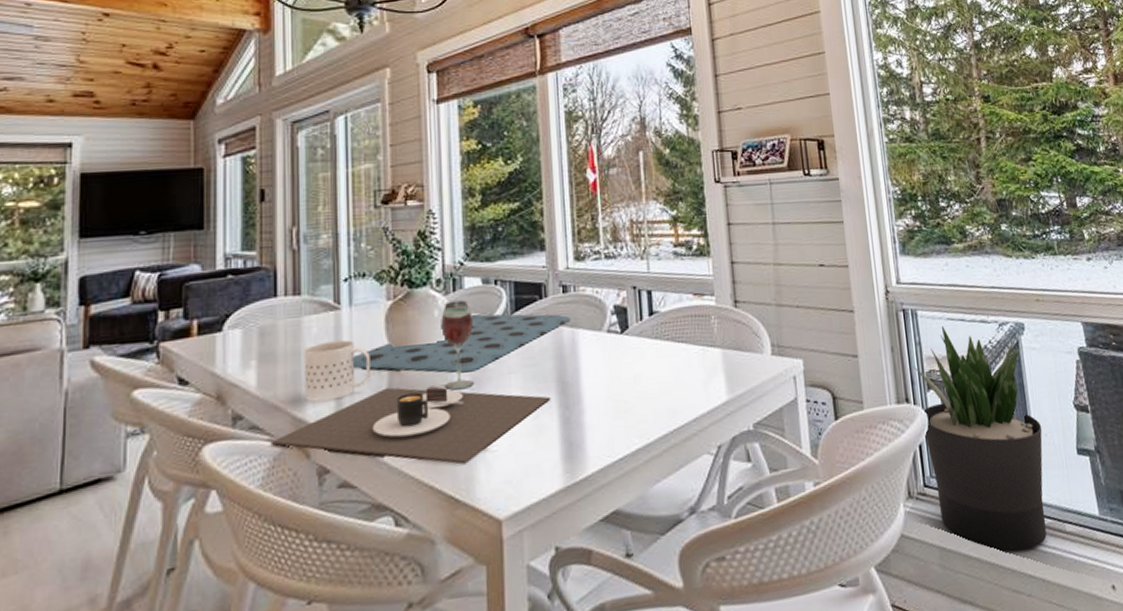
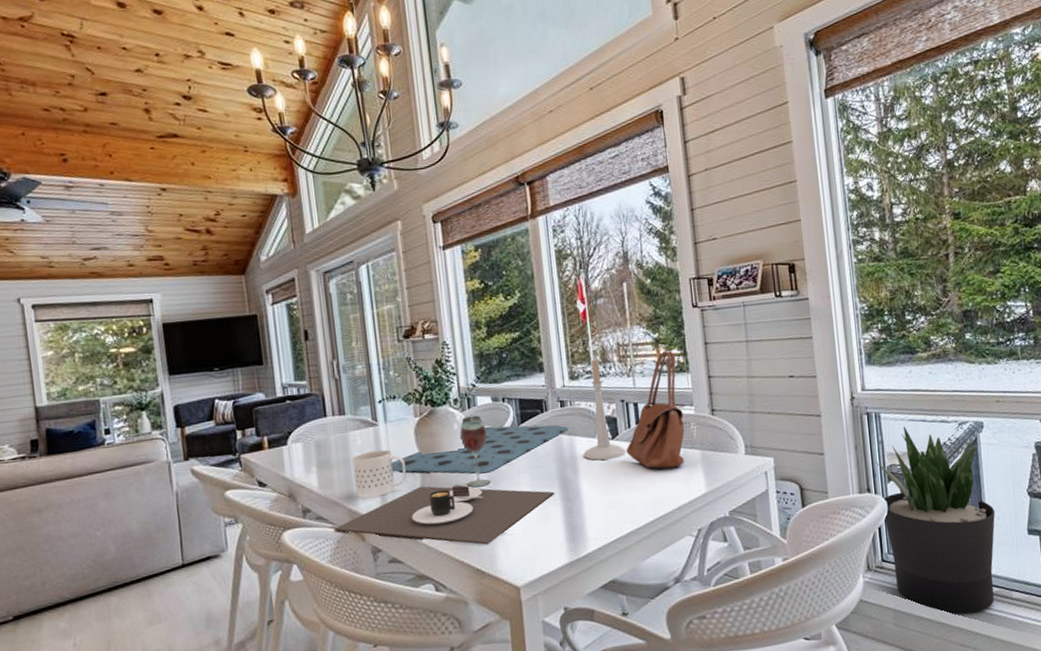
candlestick: none [587,237,636,359] -> present [583,359,626,461]
handbag: none [636,231,704,371] -> present [626,351,685,470]

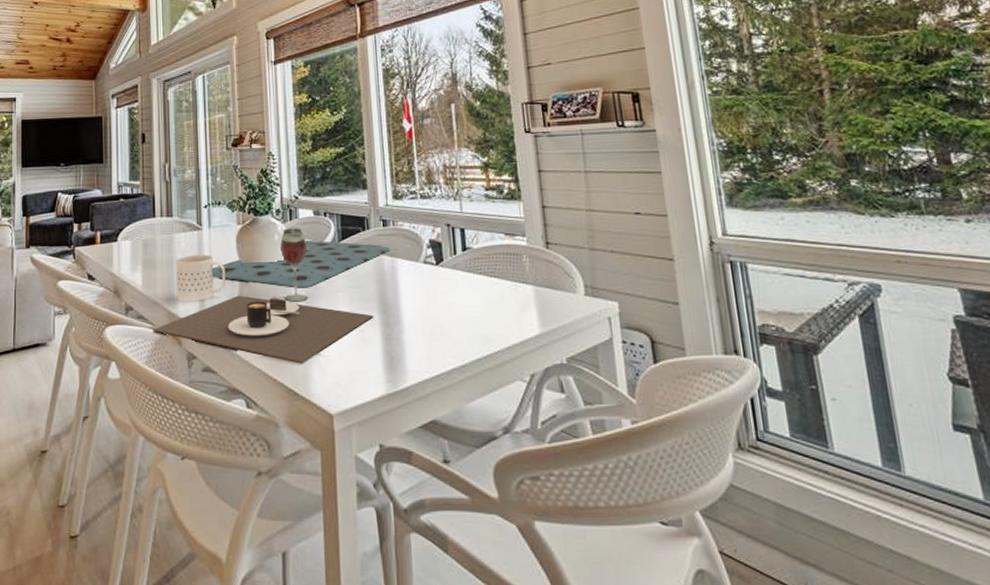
candlestick: present [583,359,626,461] -> none [405,180,451,287]
handbag: present [626,351,685,470] -> none [451,176,516,302]
planter: present [875,426,996,613] -> none [743,281,912,522]

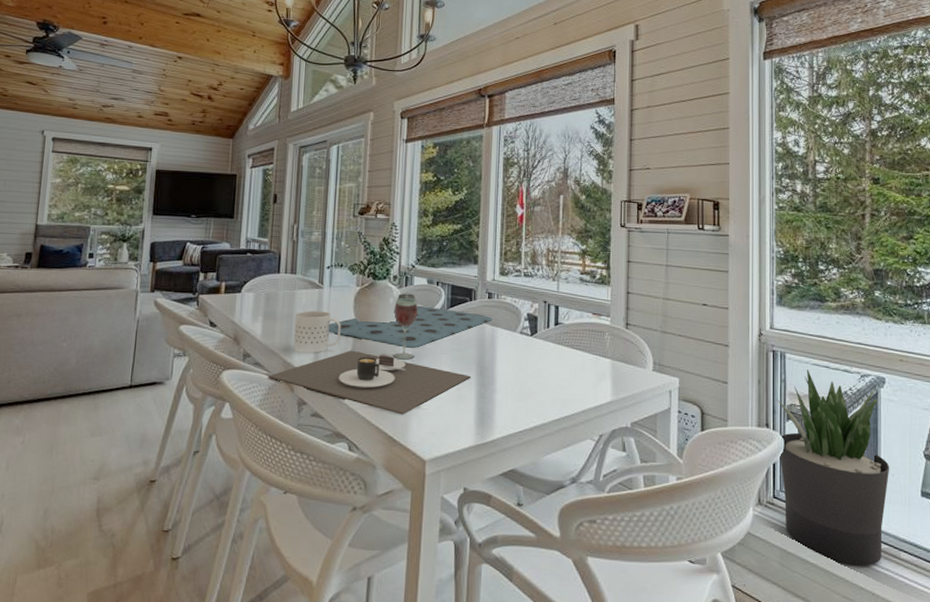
planter: none [743,281,912,522] -> present [776,369,890,566]

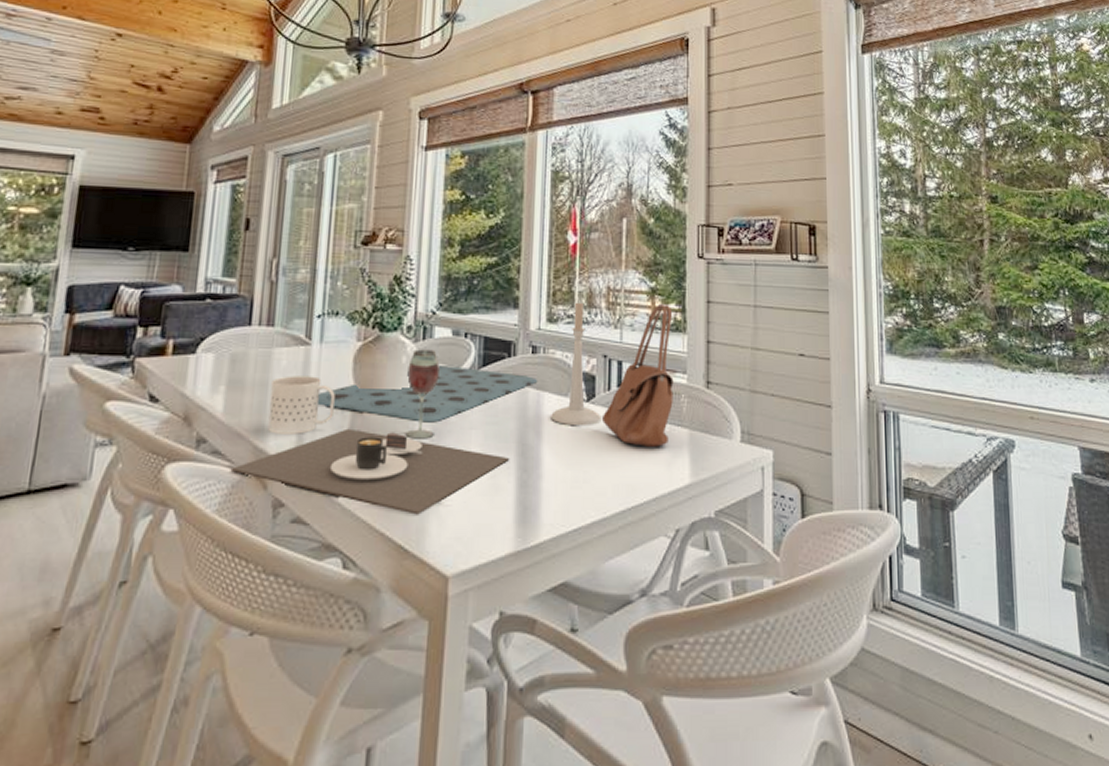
candlestick: none [503,260,542,355] -> present [551,302,601,427]
handbag: none [542,263,600,372] -> present [601,304,674,447]
planter: present [776,369,890,566] -> none [890,433,1025,683]

